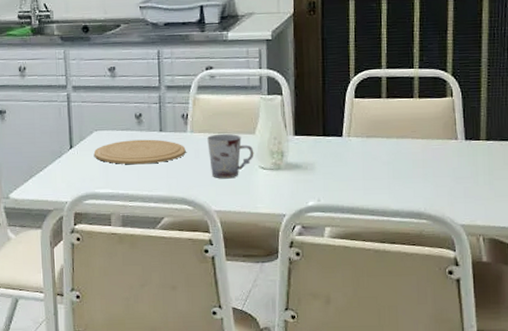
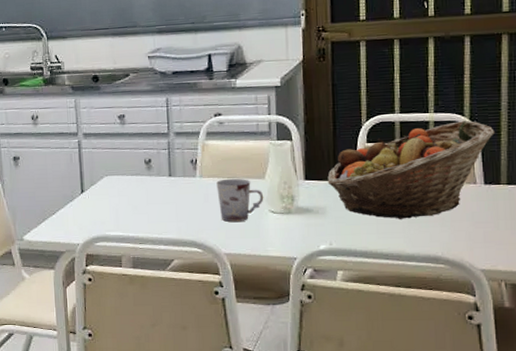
plate: present [93,139,186,165] -> none [104,184,195,209]
fruit basket: none [316,77,476,175] -> present [327,121,496,219]

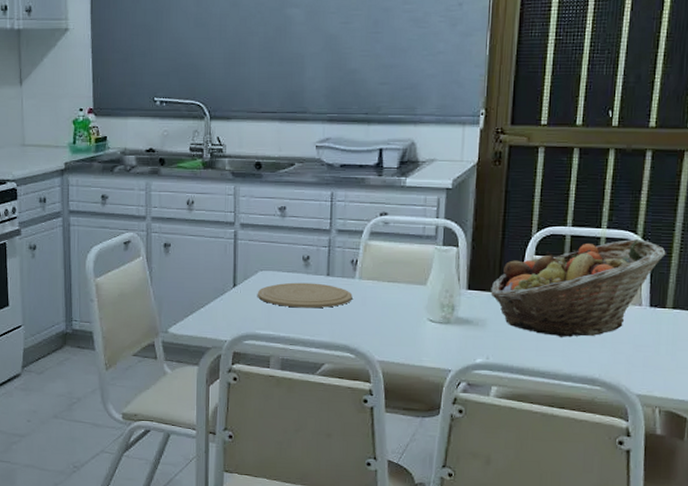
plate: none [104,184,195,209] -> present [257,282,353,308]
cup: present [216,178,264,223] -> none [375,282,424,329]

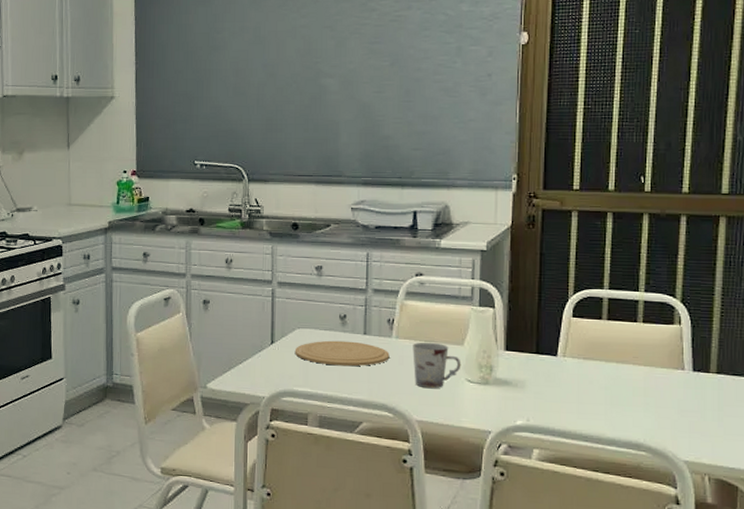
cup: none [375,282,424,329] -> present [413,342,461,389]
fruit basket: present [491,239,667,337] -> none [529,303,708,401]

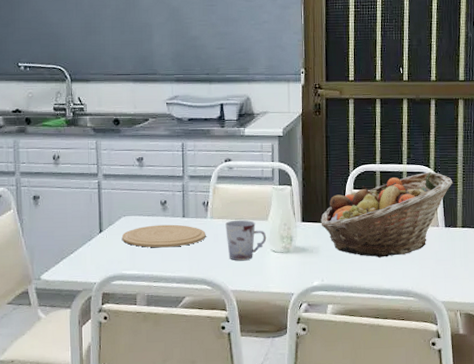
fruit basket: none [529,303,708,401] -> present [321,172,454,258]

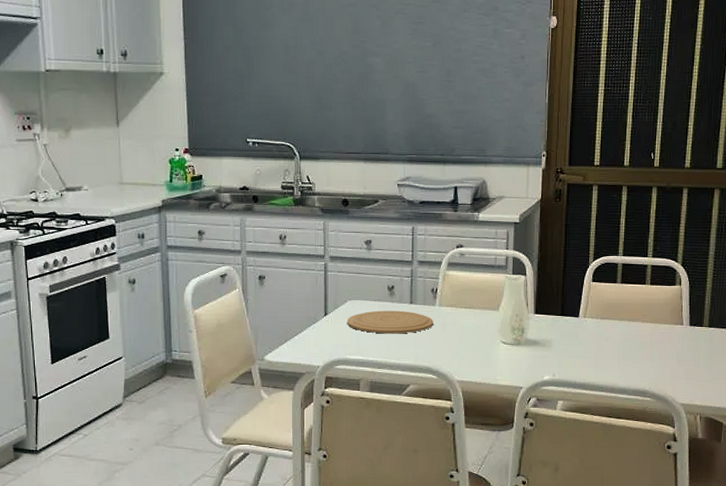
cup: present [225,219,267,261] -> none [454,308,497,351]
fruit basket: present [321,172,454,258] -> none [555,267,703,355]

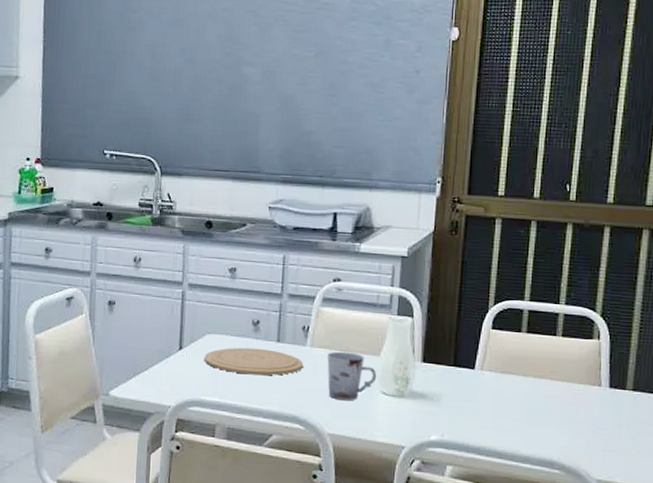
cup: none [454,308,497,351] -> present [327,351,377,401]

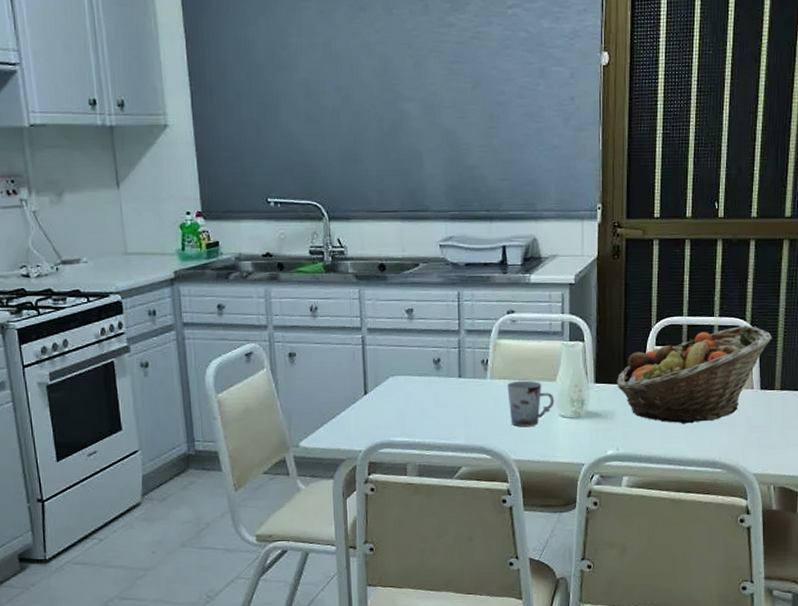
plate: present [204,347,303,376] -> none [389,385,485,412]
fruit basket: none [446,317,627,417] -> present [617,326,773,424]

